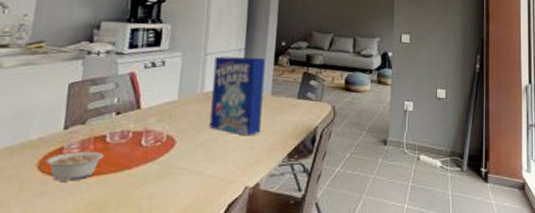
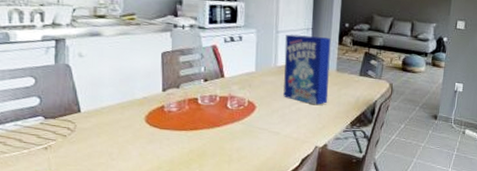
legume: present [45,151,104,181] -> none [151,110,198,134]

